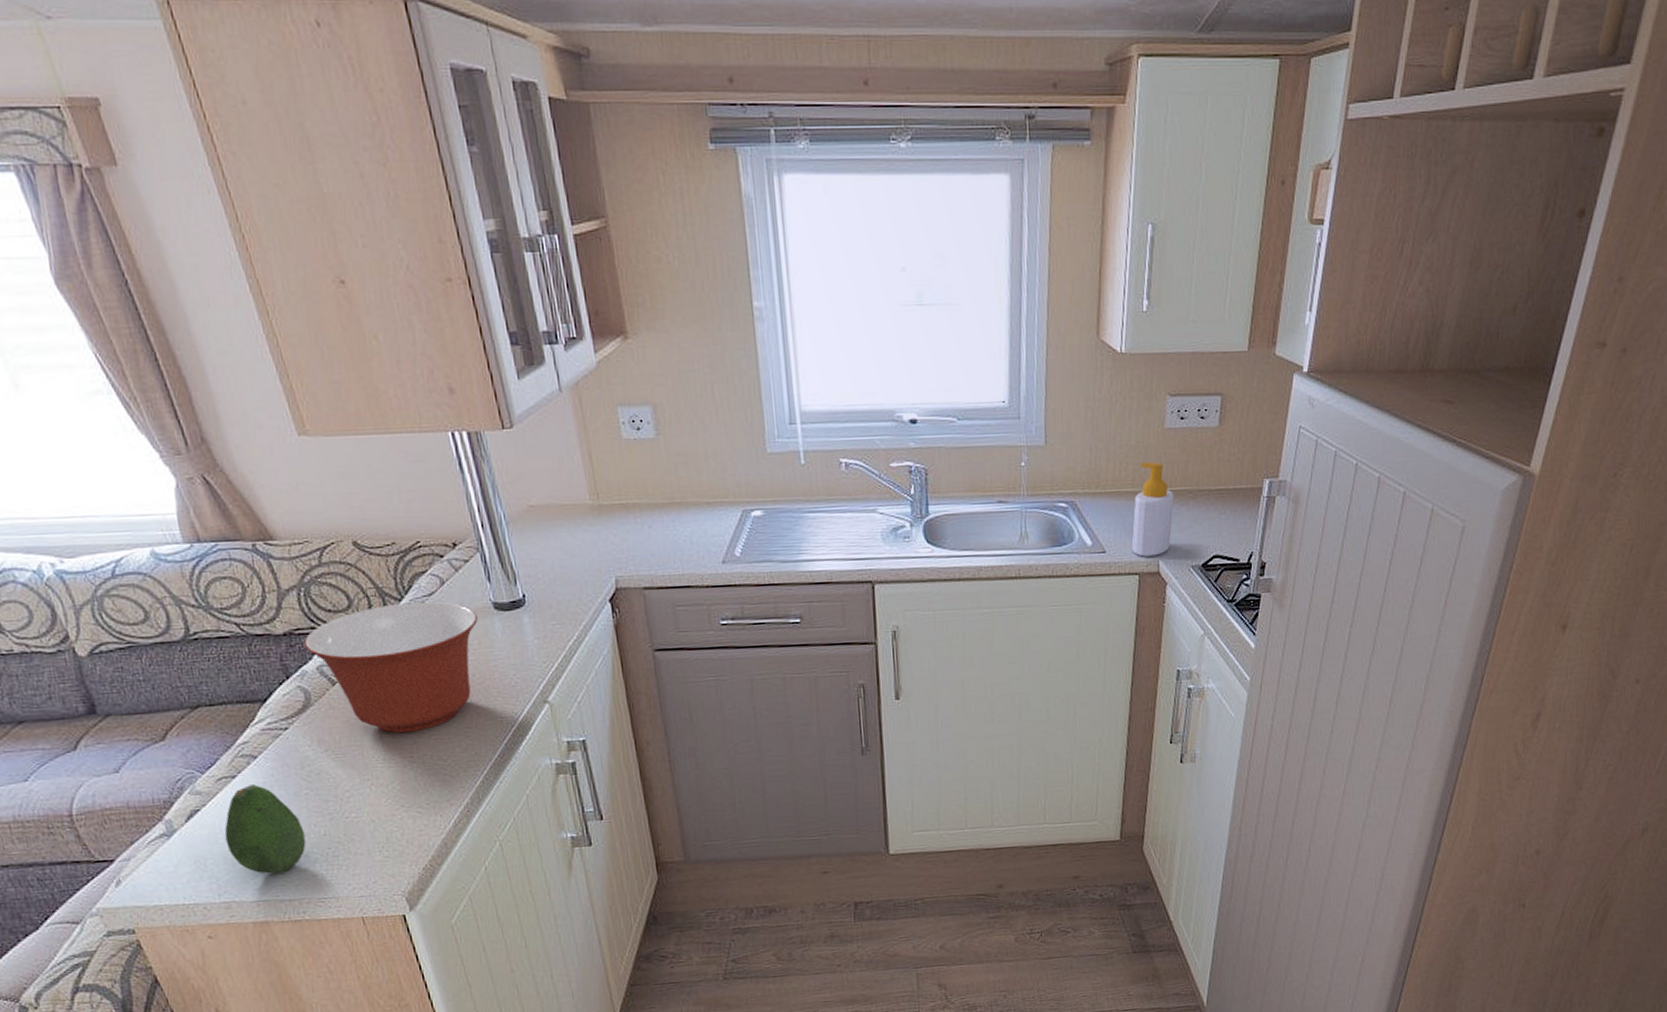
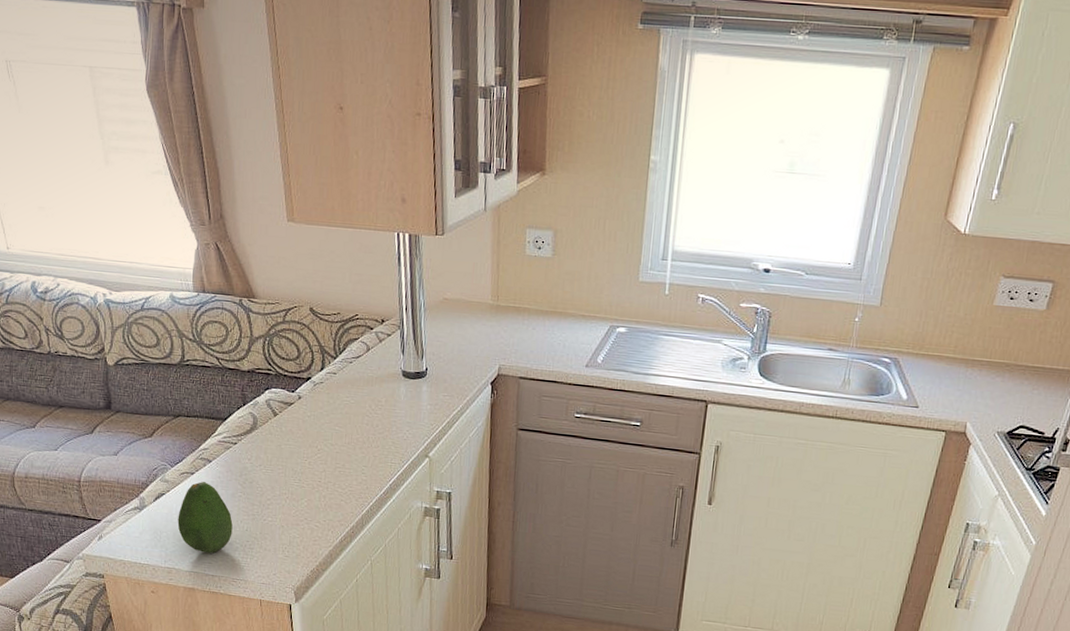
mixing bowl: present [304,601,478,734] -> none [261,360,389,463]
soap bottle: present [1131,462,1174,557] -> none [943,333,992,418]

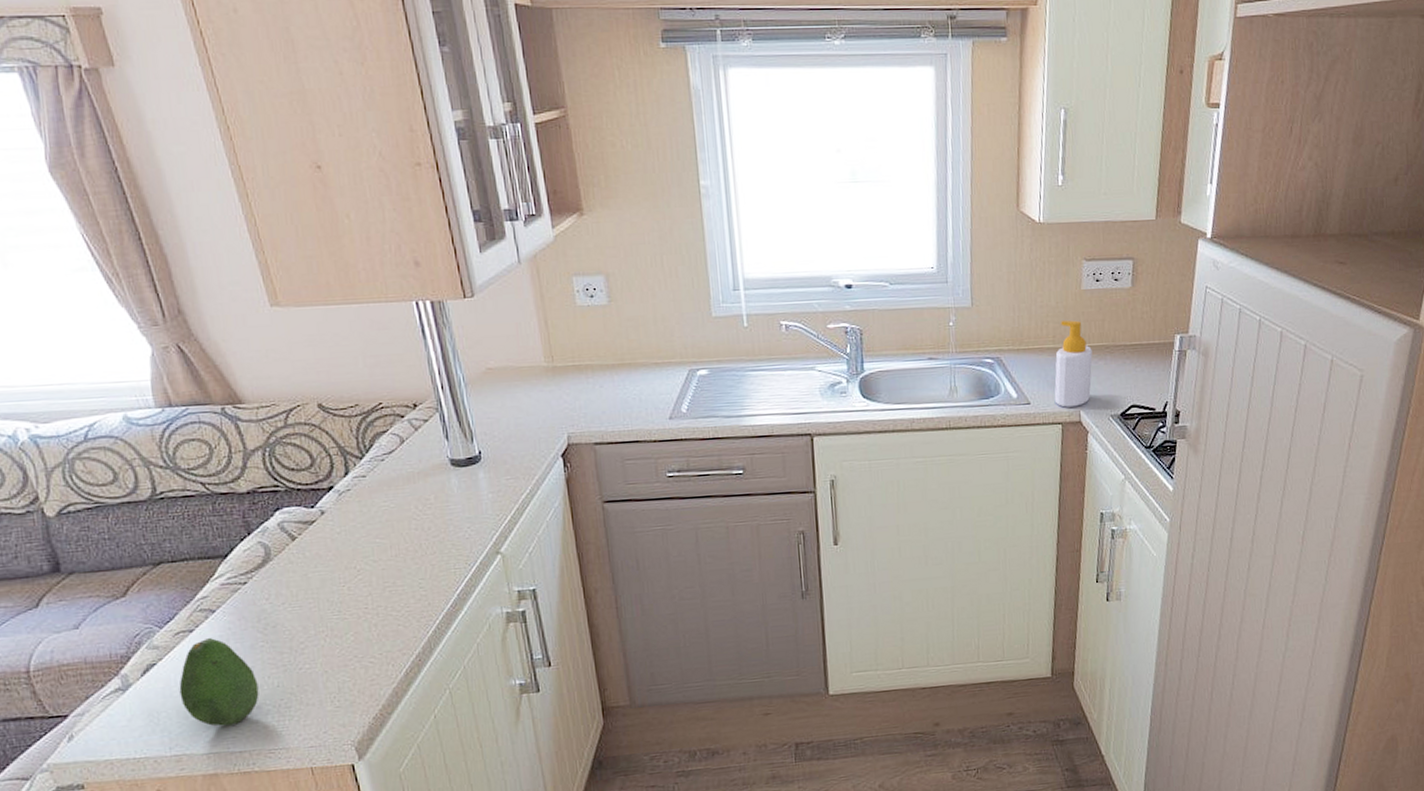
soap bottle: none [943,333,992,418] -> present [1054,320,1093,408]

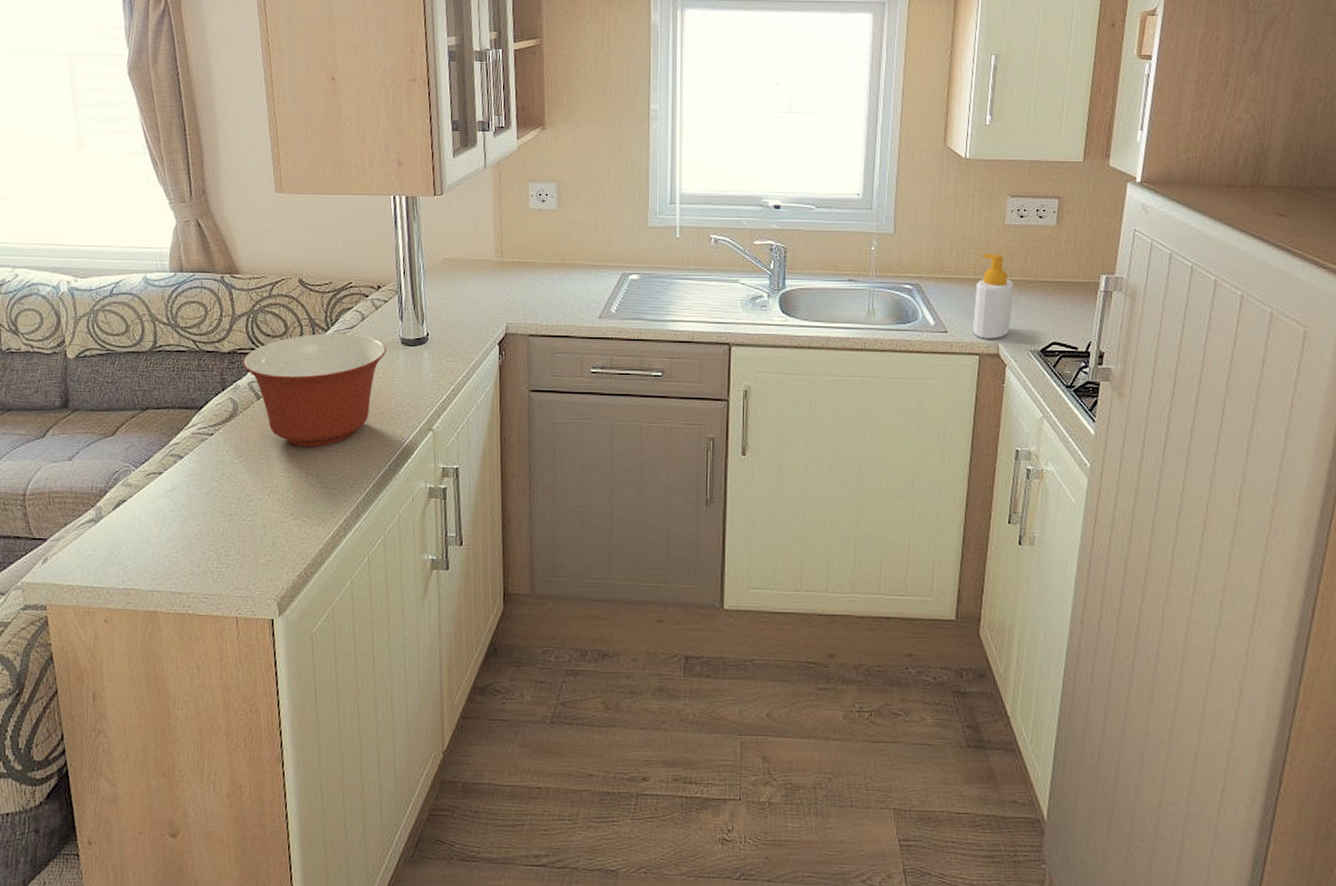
fruit: present [179,637,259,727] -> none [140,481,206,566]
mixing bowl: none [267,459,435,586] -> present [243,333,386,447]

